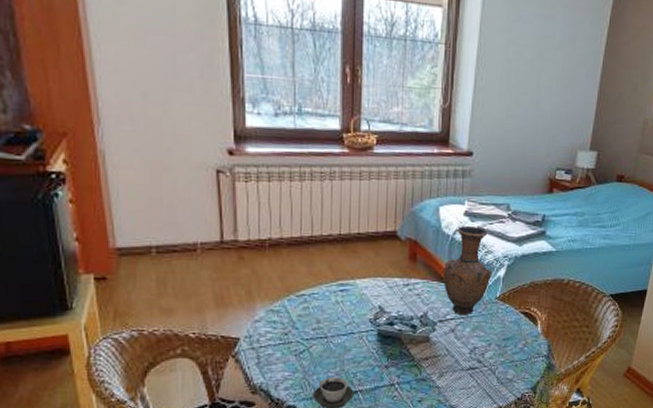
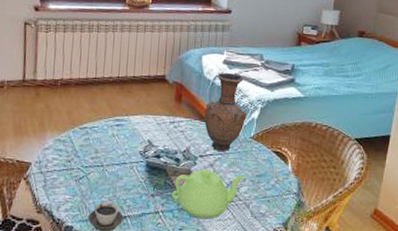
teapot: none [409,335,490,389] -> present [172,169,244,219]

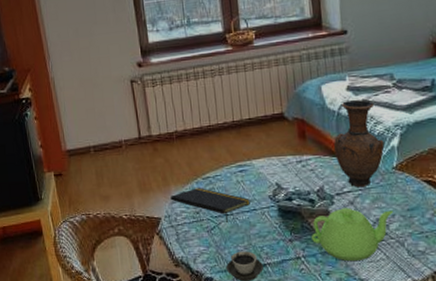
notepad: none [44,137,122,174] -> present [170,188,250,224]

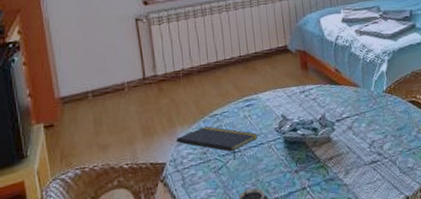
teapot: present [311,208,393,262] -> none [316,131,385,186]
vase: present [333,99,385,188] -> none [332,30,376,113]

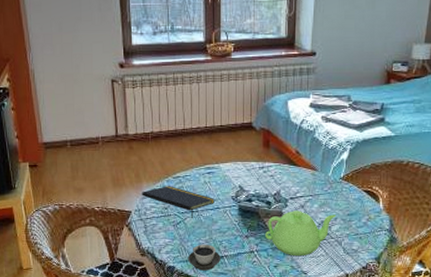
teapot: none [316,131,385,186] -> present [265,210,336,257]

